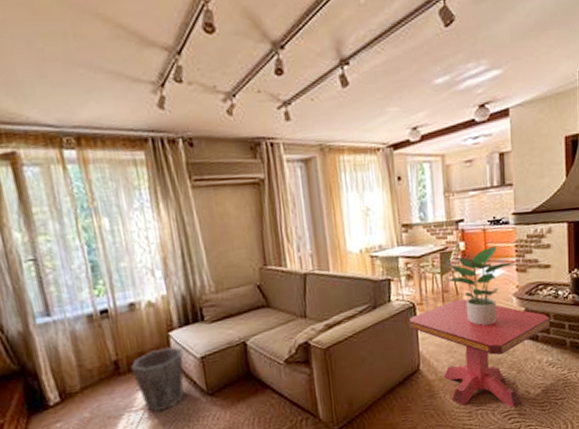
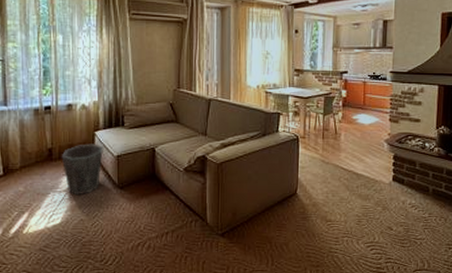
side table: present [409,299,550,408] -> none [292,138,416,240]
potted plant: present [447,246,516,326] -> none [328,97,390,165]

